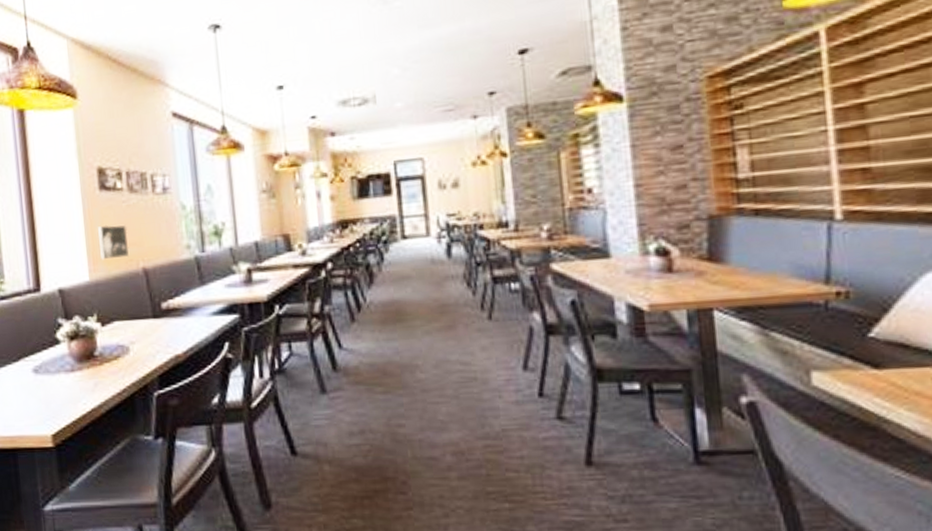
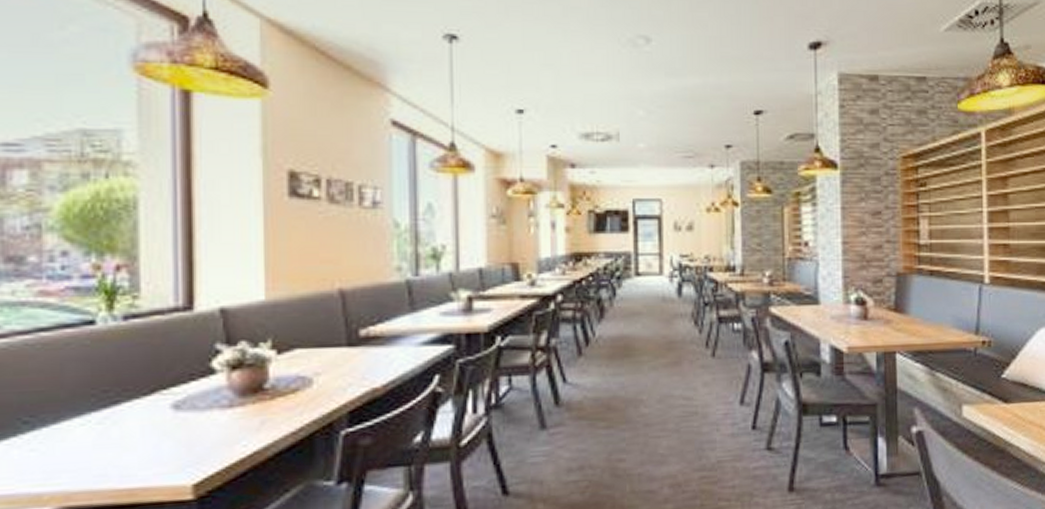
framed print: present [97,224,129,260] -> none [281,237,323,277]

